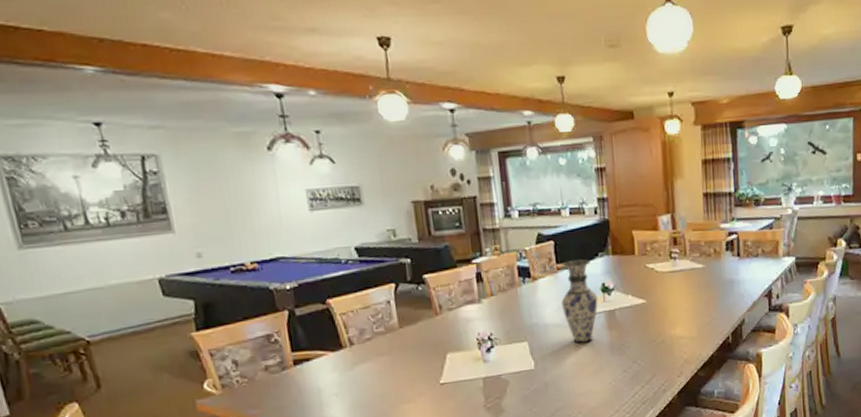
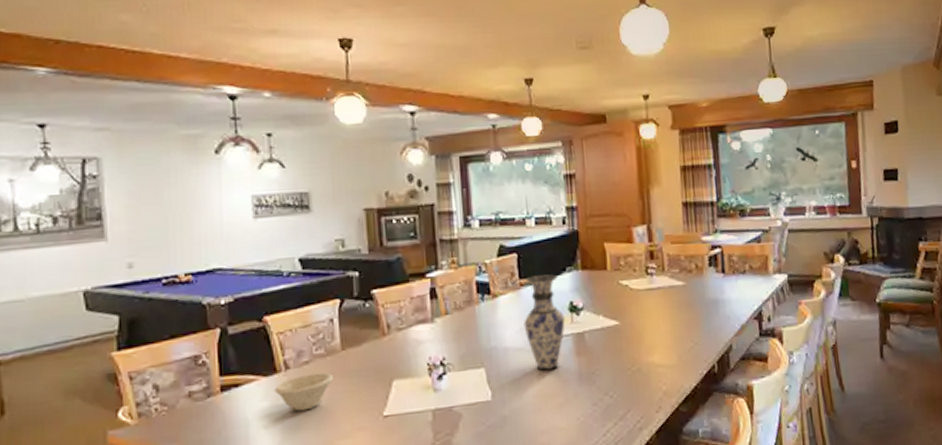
bowl: none [341,347,394,381] -> present [273,372,333,412]

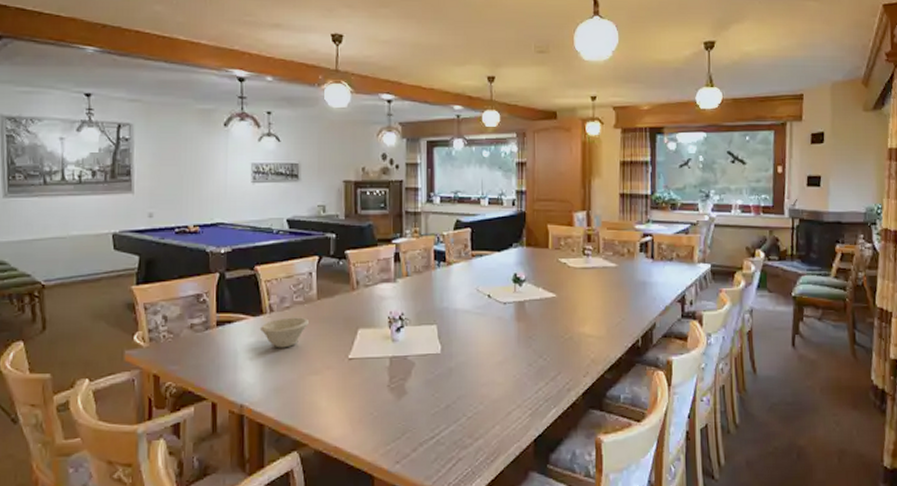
vase: present [523,274,565,371] -> none [473,249,509,332]

